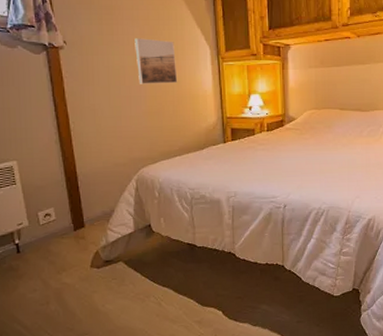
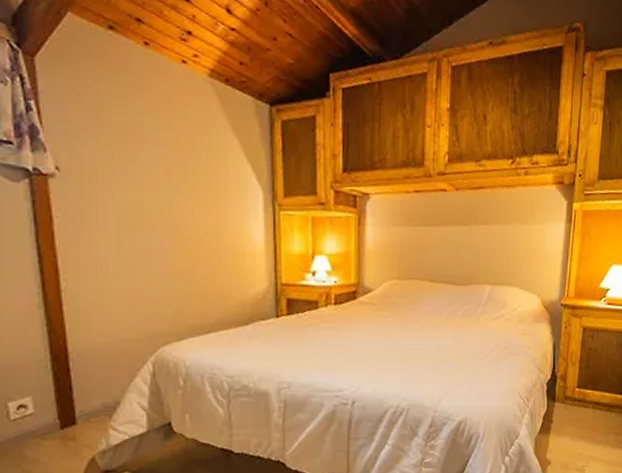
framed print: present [135,38,178,84] -> none [159,170,217,235]

